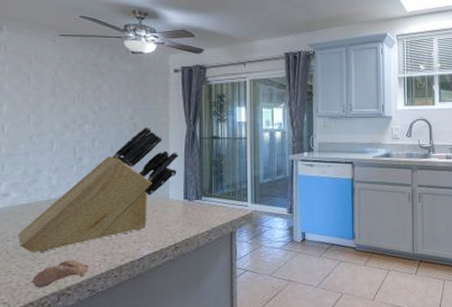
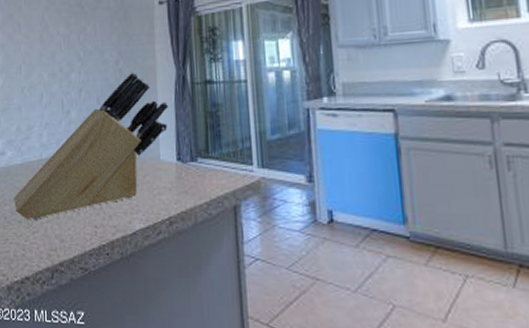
fruit: present [30,259,88,288] -> none [26,230,80,261]

